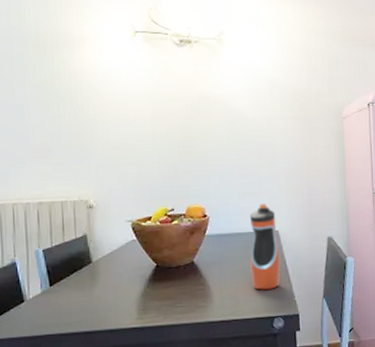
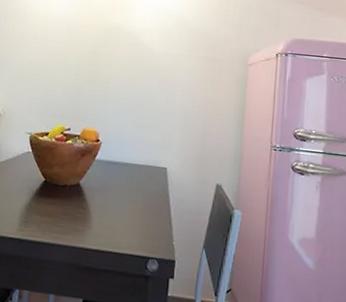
water bottle: present [249,203,281,290] -> none [132,137,166,228]

